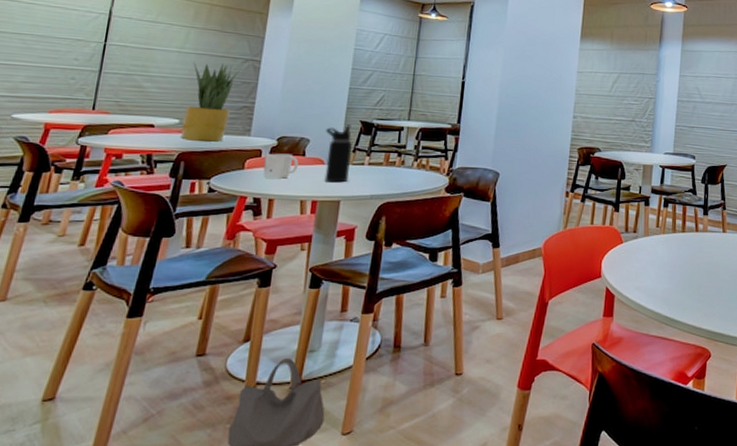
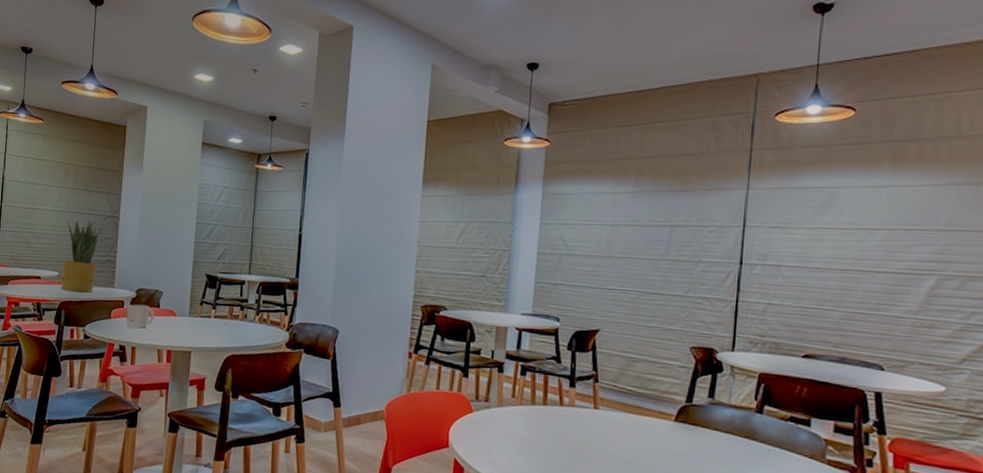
water bottle: present [324,124,352,183] -> none [176,278,199,334]

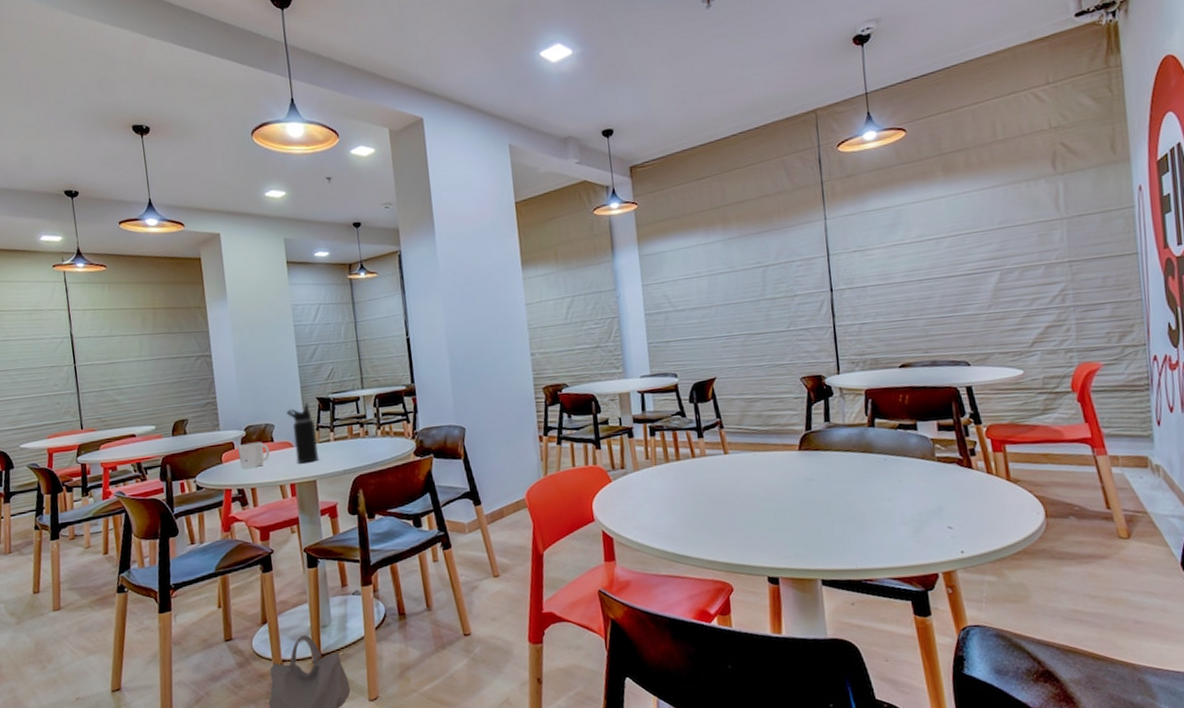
planter: present [61,219,104,293] -> none [153,365,198,444]
water bottle: none [176,278,199,334] -> present [286,403,318,464]

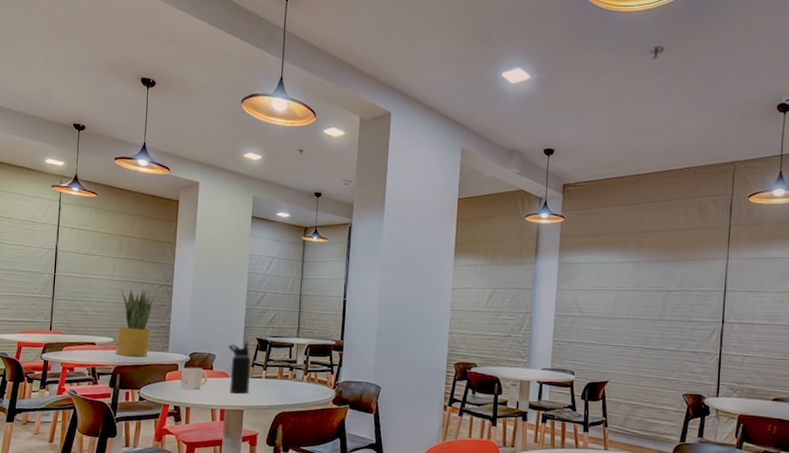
planter: none [153,365,198,444] -> present [115,288,158,357]

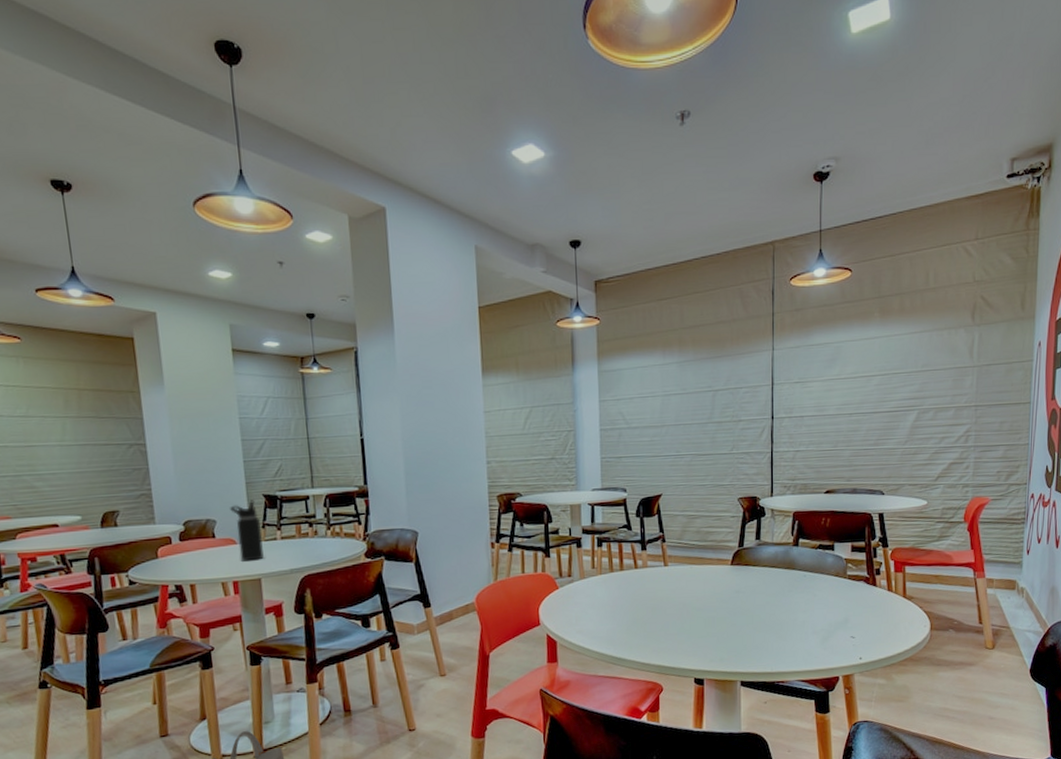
planter: present [115,288,158,357] -> none [78,452,130,536]
mug: present [180,367,208,390] -> none [176,537,211,565]

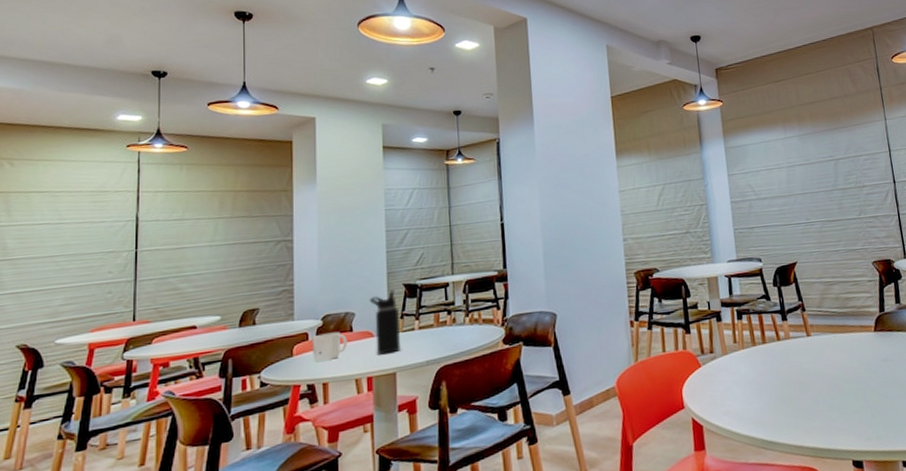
mug: none [176,537,211,565] -> present [312,331,347,363]

